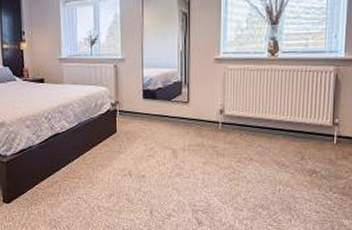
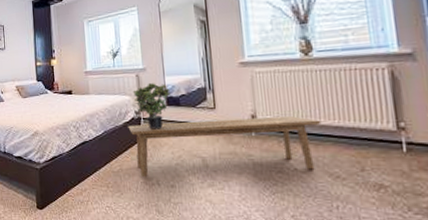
bench: none [103,112,277,169] -> present [128,116,321,178]
potted plant: none [110,74,148,122] -> present [132,82,171,130]

